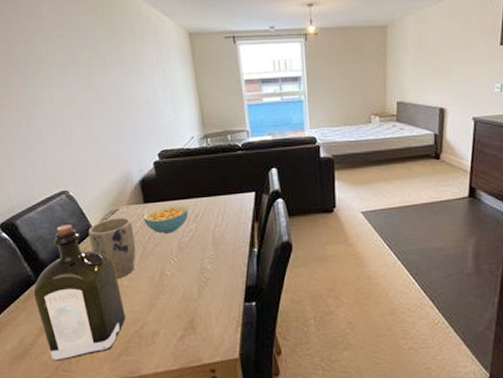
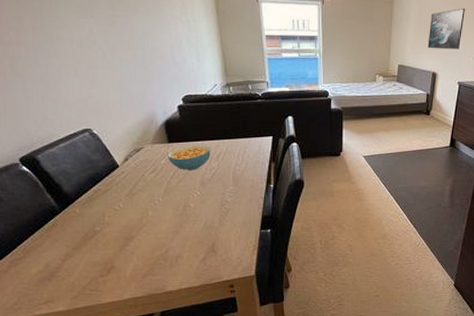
liquor: present [33,224,126,362] -> none [58,159,151,283]
plant pot: present [89,217,136,279] -> none [113,155,161,210]
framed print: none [431,30,475,81] -> present [428,8,465,50]

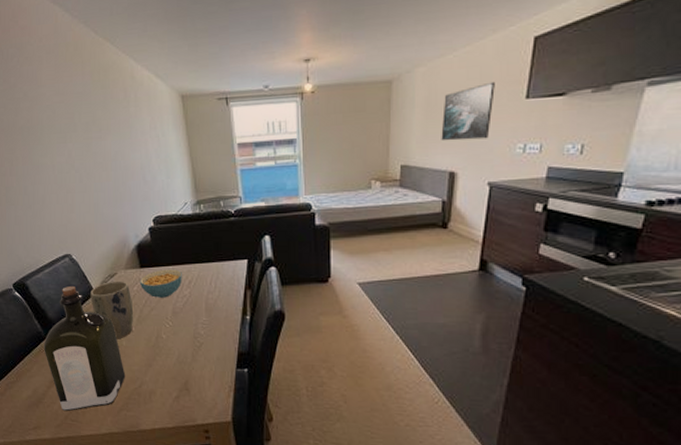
liquor: none [58,159,151,283] -> present [43,285,126,412]
plant pot: none [113,155,161,210] -> present [90,281,134,339]

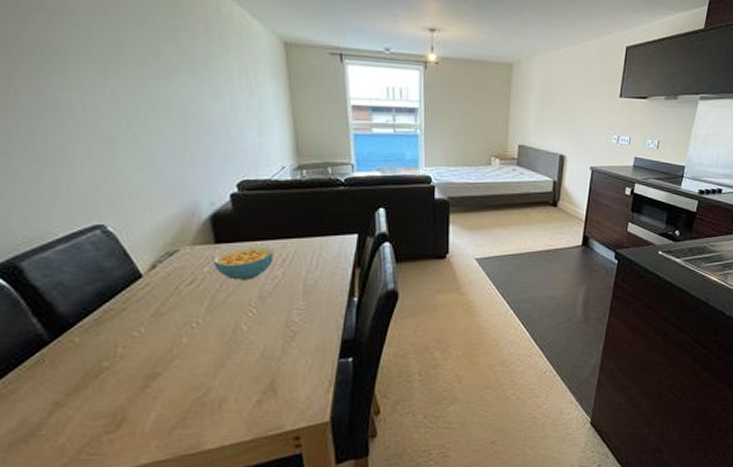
liquor: present [43,285,126,412] -> none [45,267,184,444]
plant pot: present [90,281,134,339] -> none [134,260,202,336]
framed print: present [441,81,495,141] -> none [553,79,597,128]

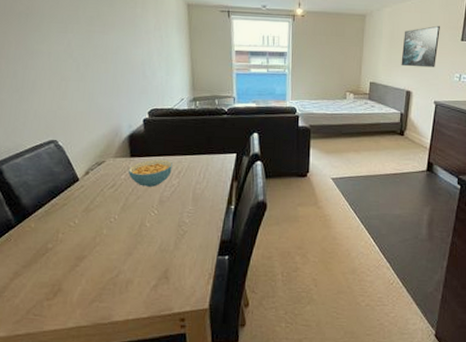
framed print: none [553,79,597,128] -> present [401,25,440,68]

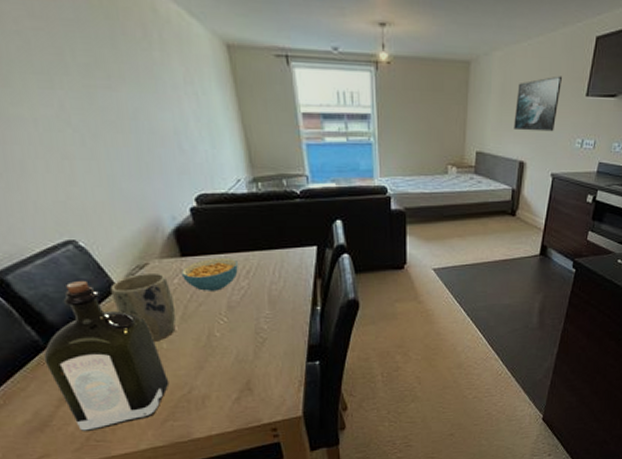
liquor: none [11,172,103,306] -> present [43,280,170,432]
plant pot: none [73,168,119,228] -> present [110,272,176,342]

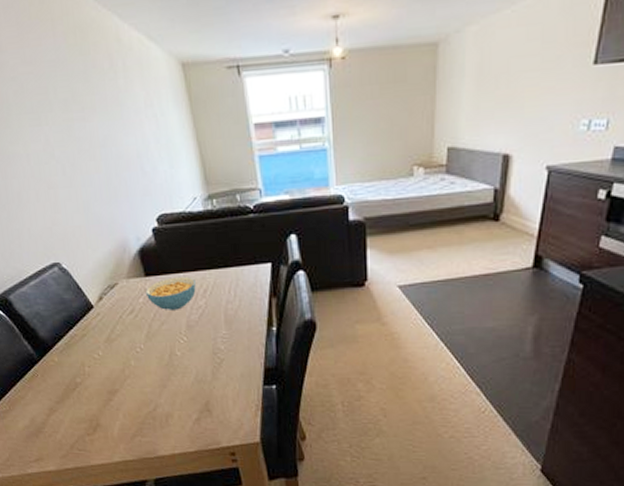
liquor: present [43,280,170,432] -> none [37,299,137,441]
plant pot: present [110,272,176,342] -> none [87,292,142,359]
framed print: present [513,75,562,132] -> none [495,43,559,118]

